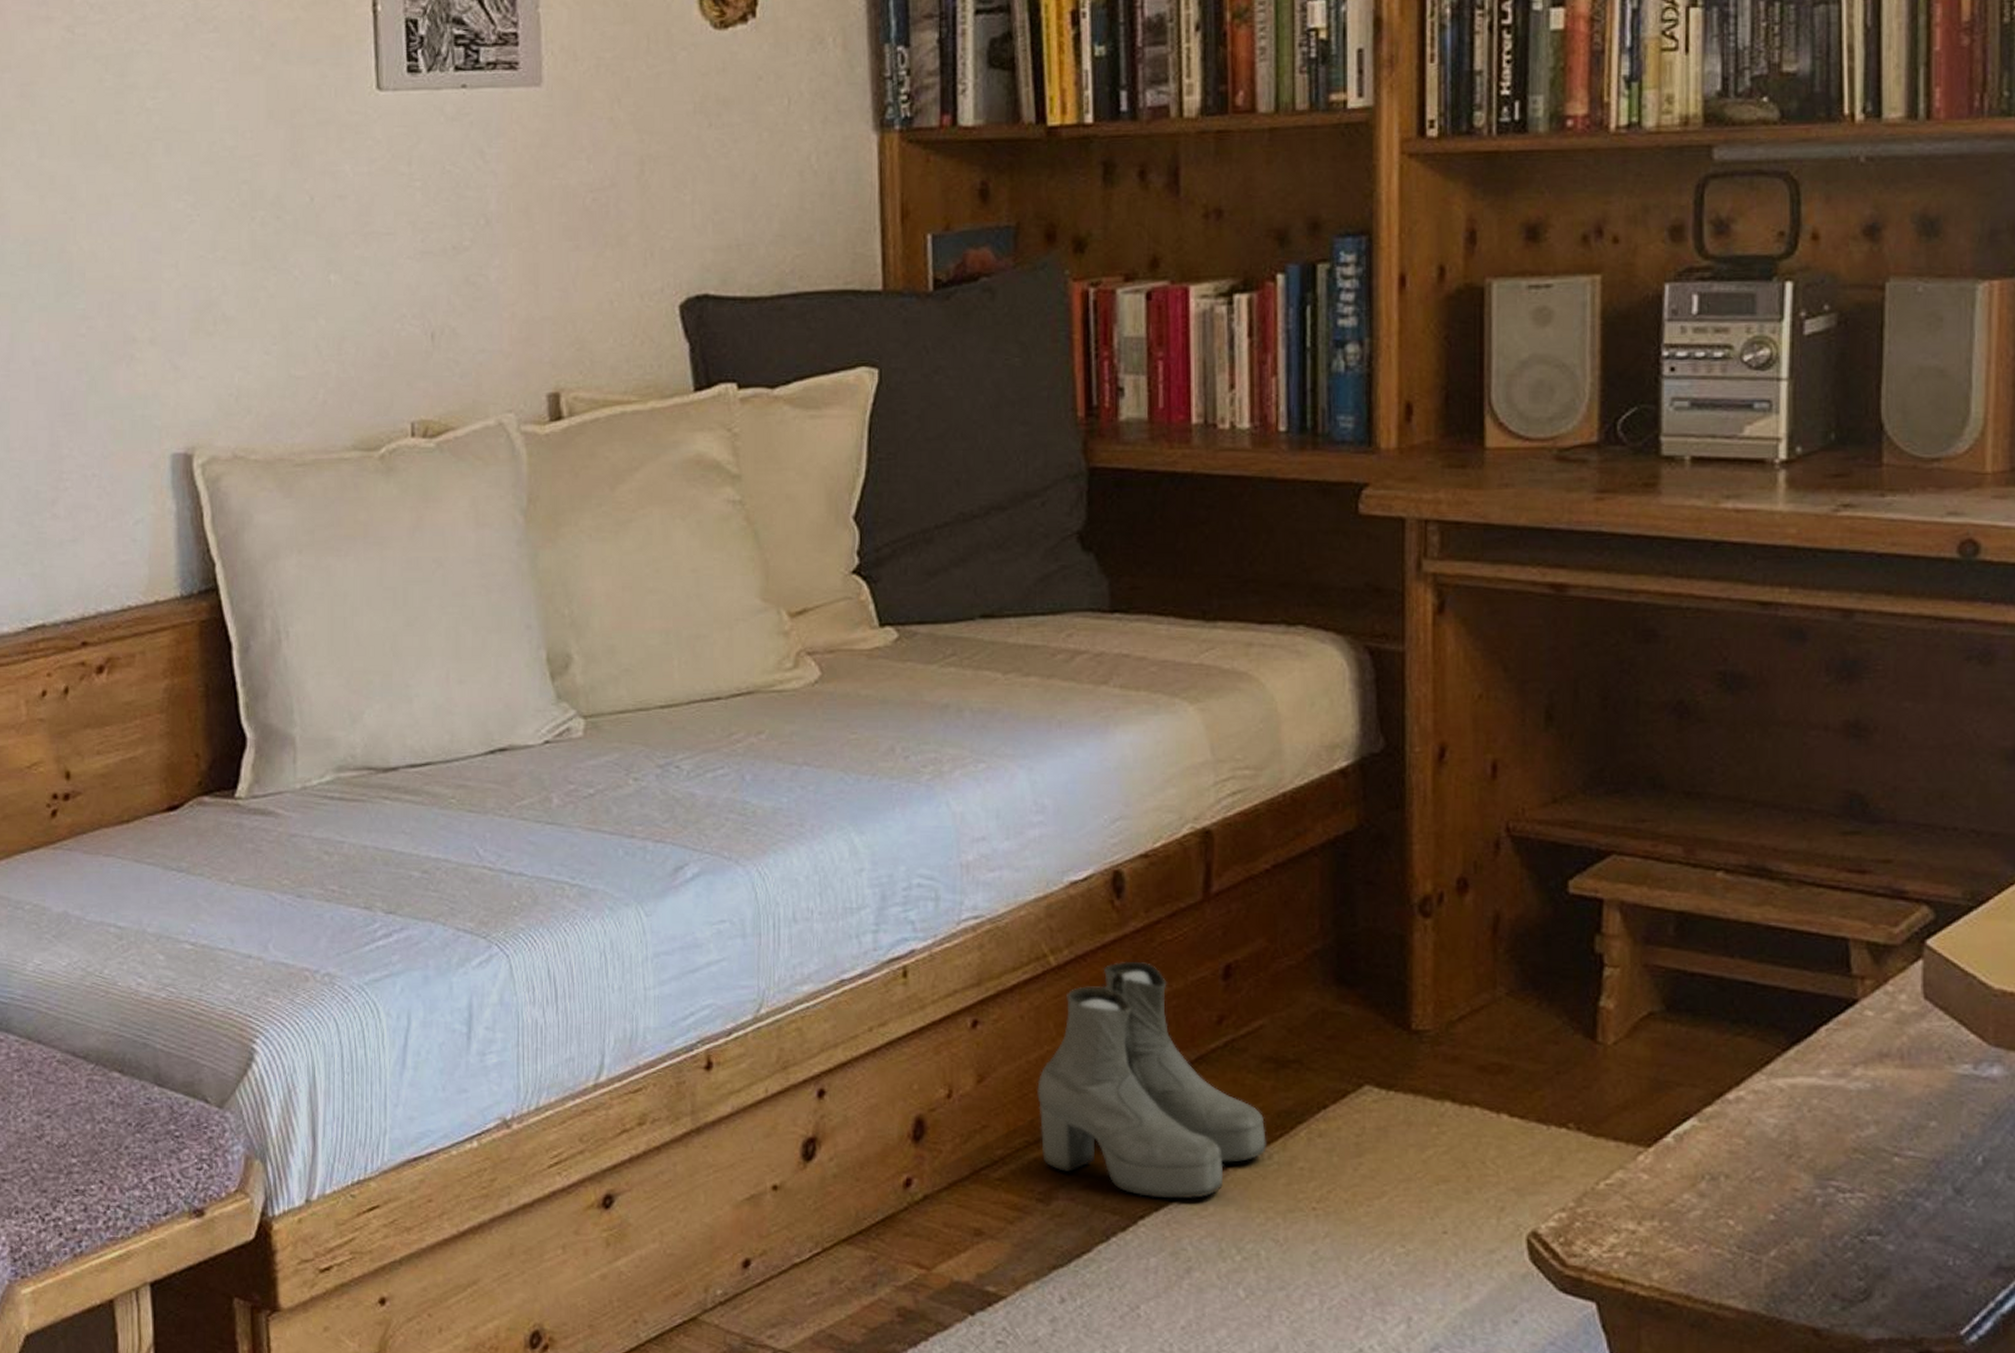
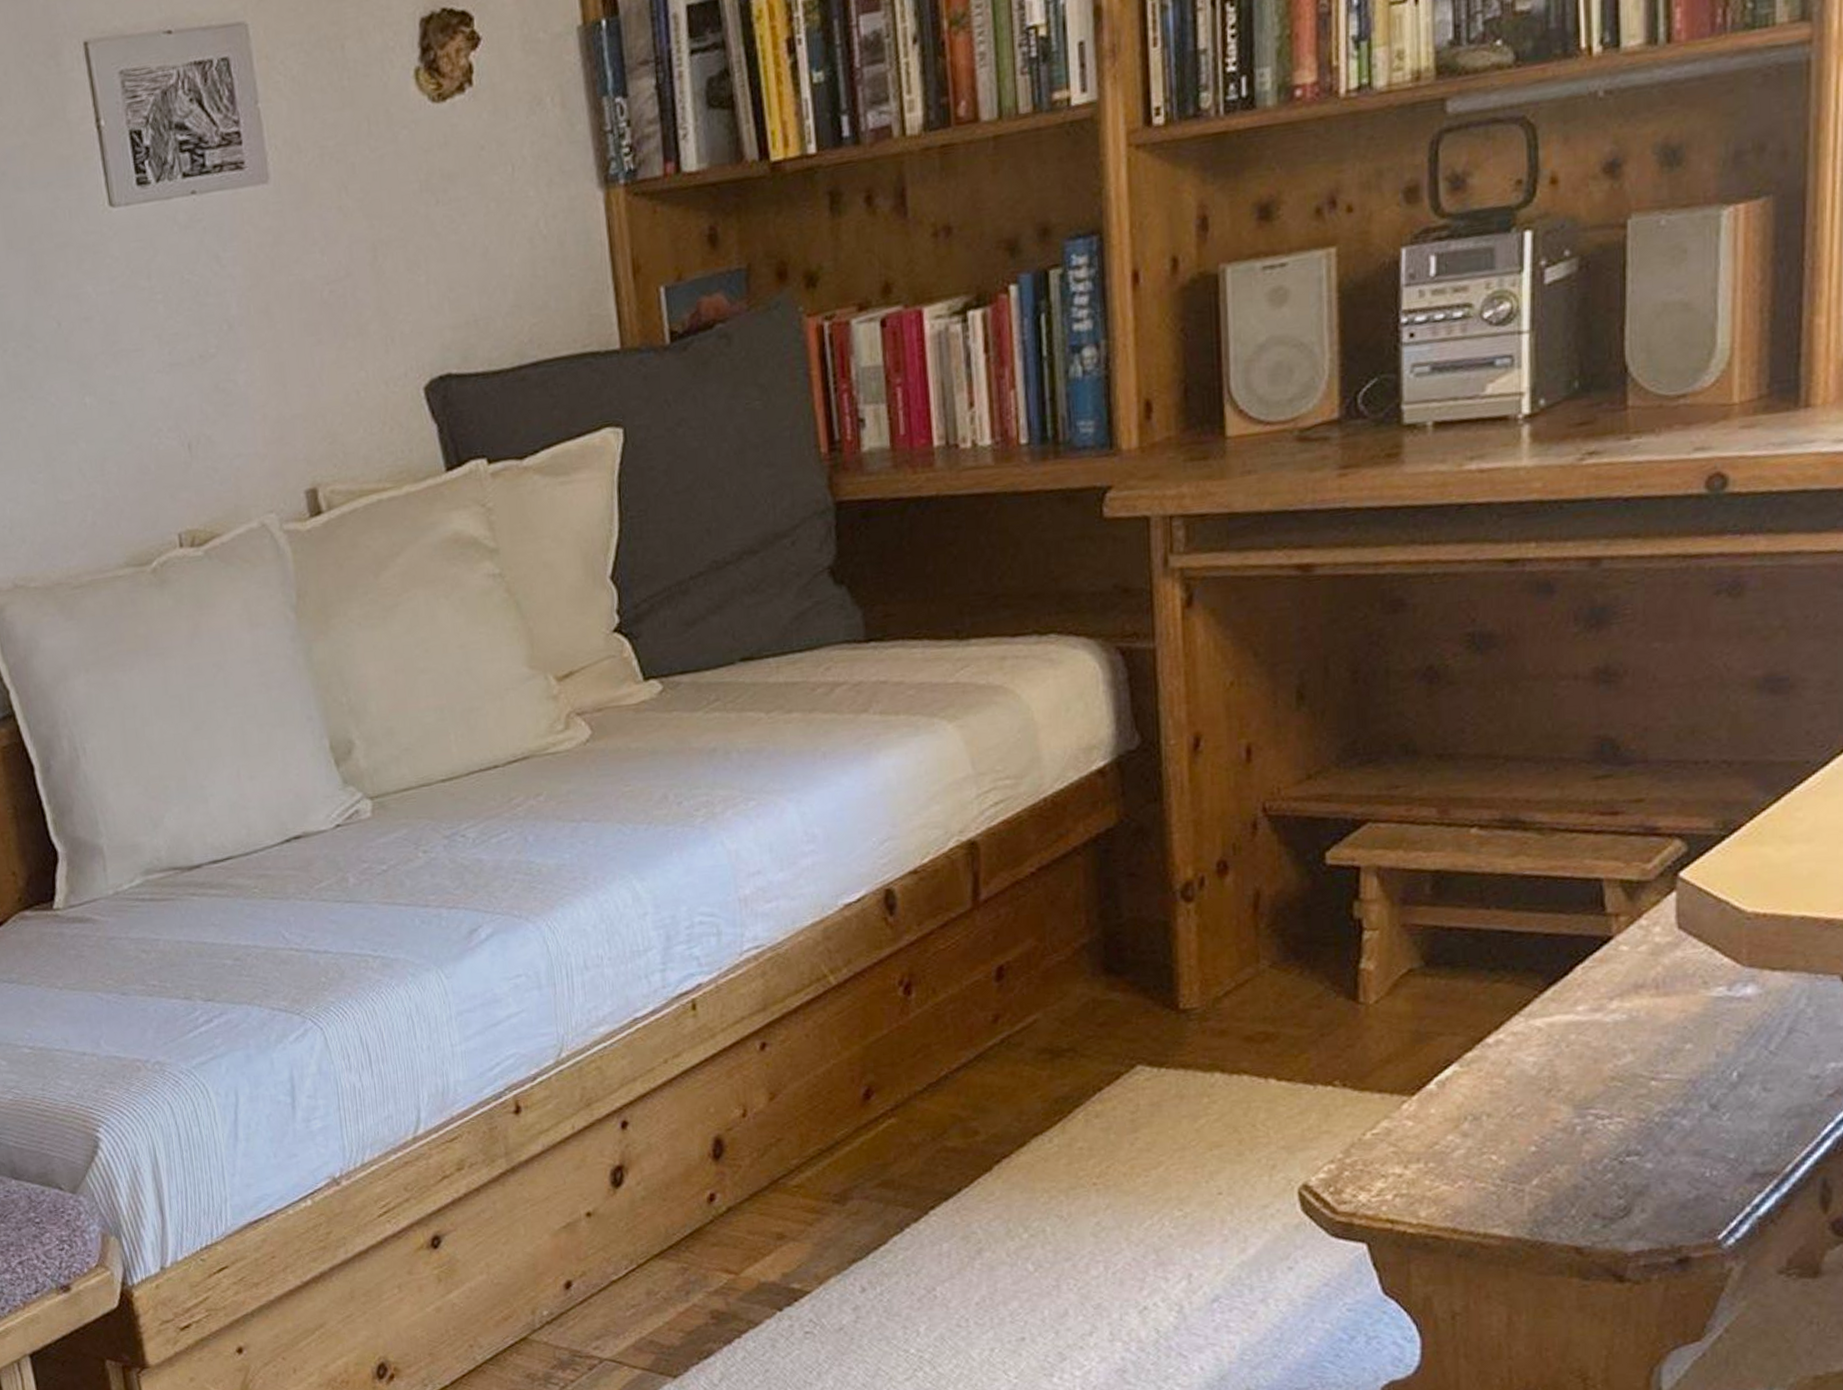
boots: present [1037,961,1266,1199] -> none [826,972,1046,1189]

